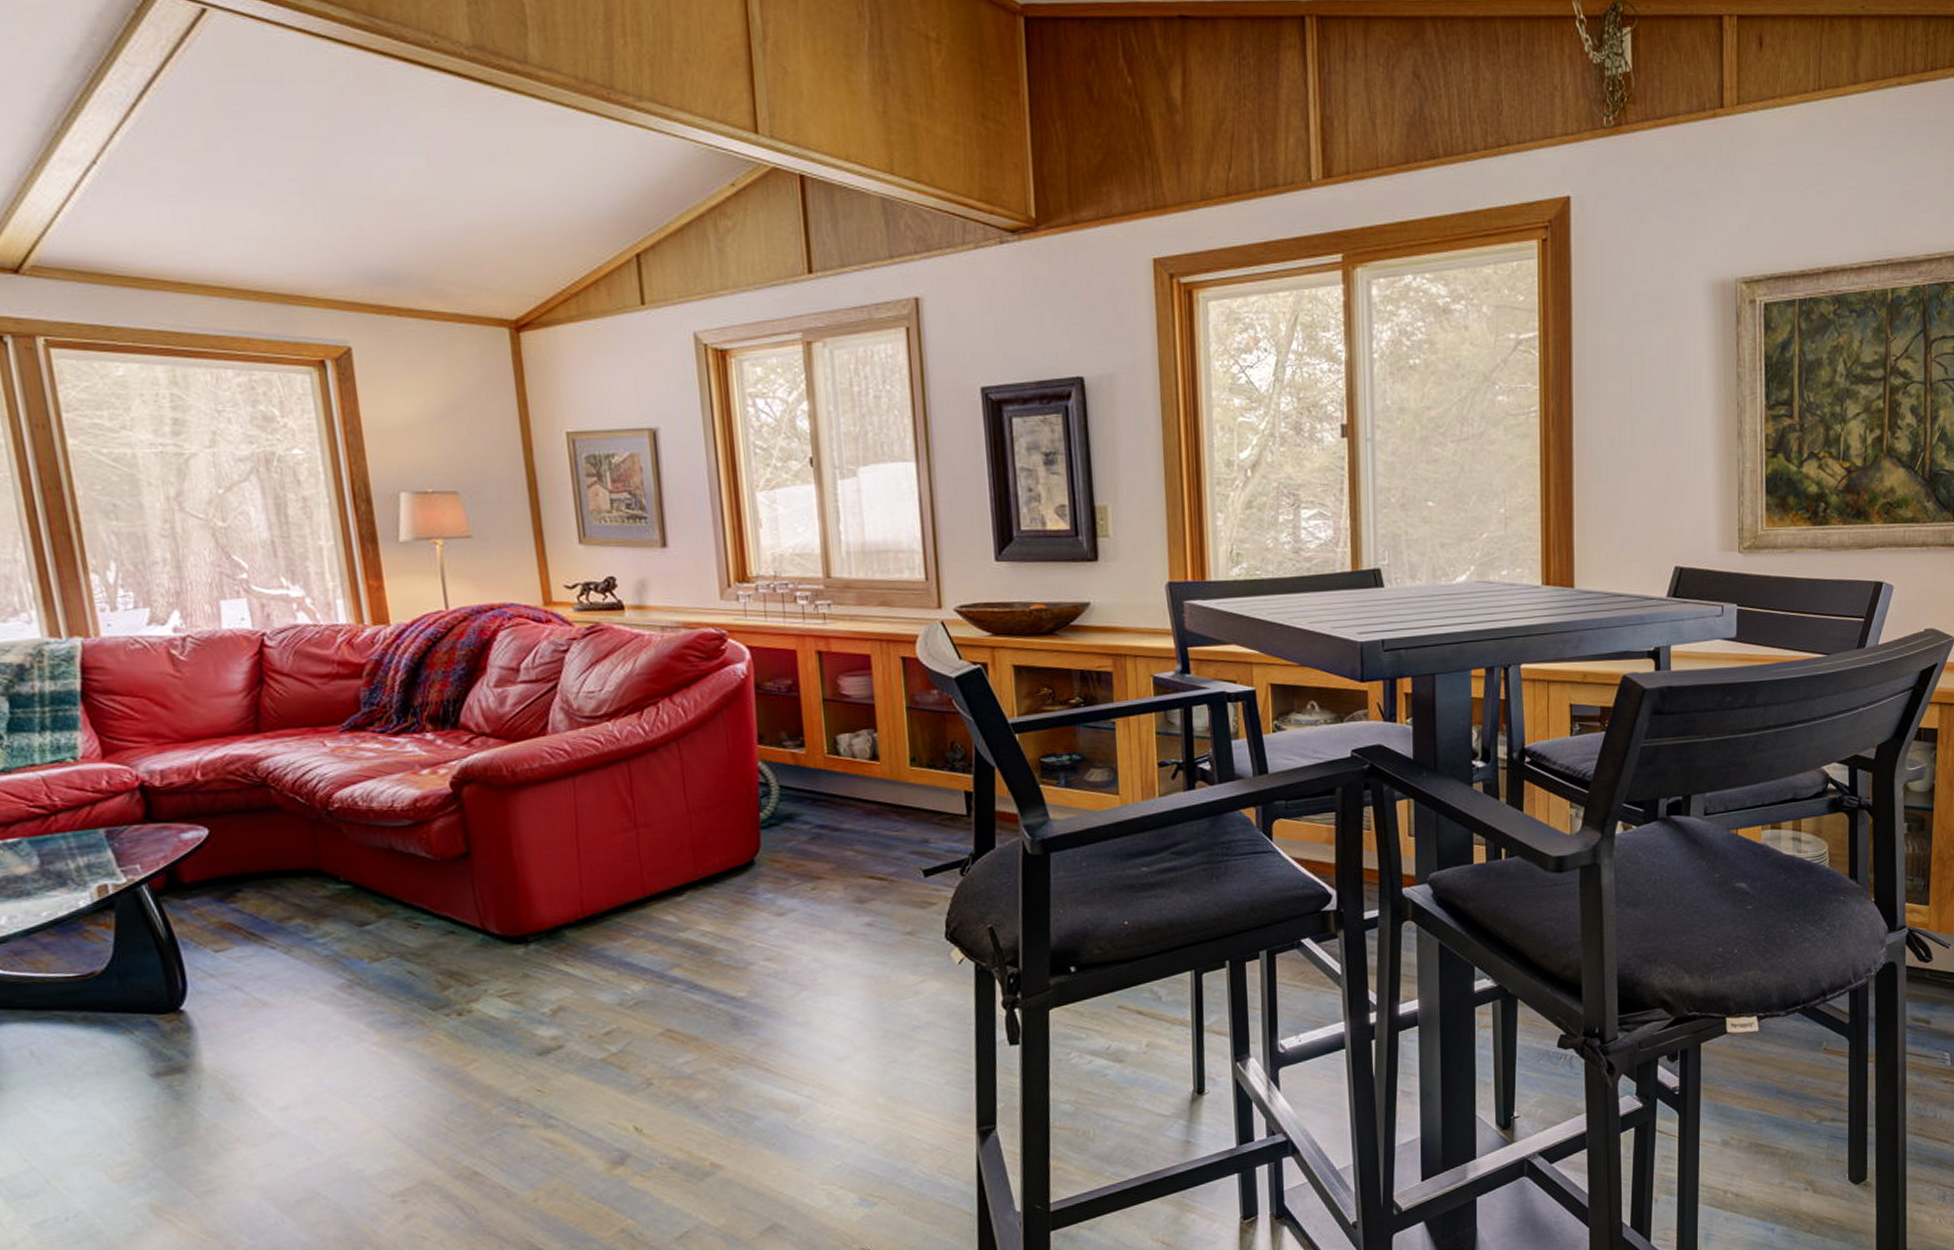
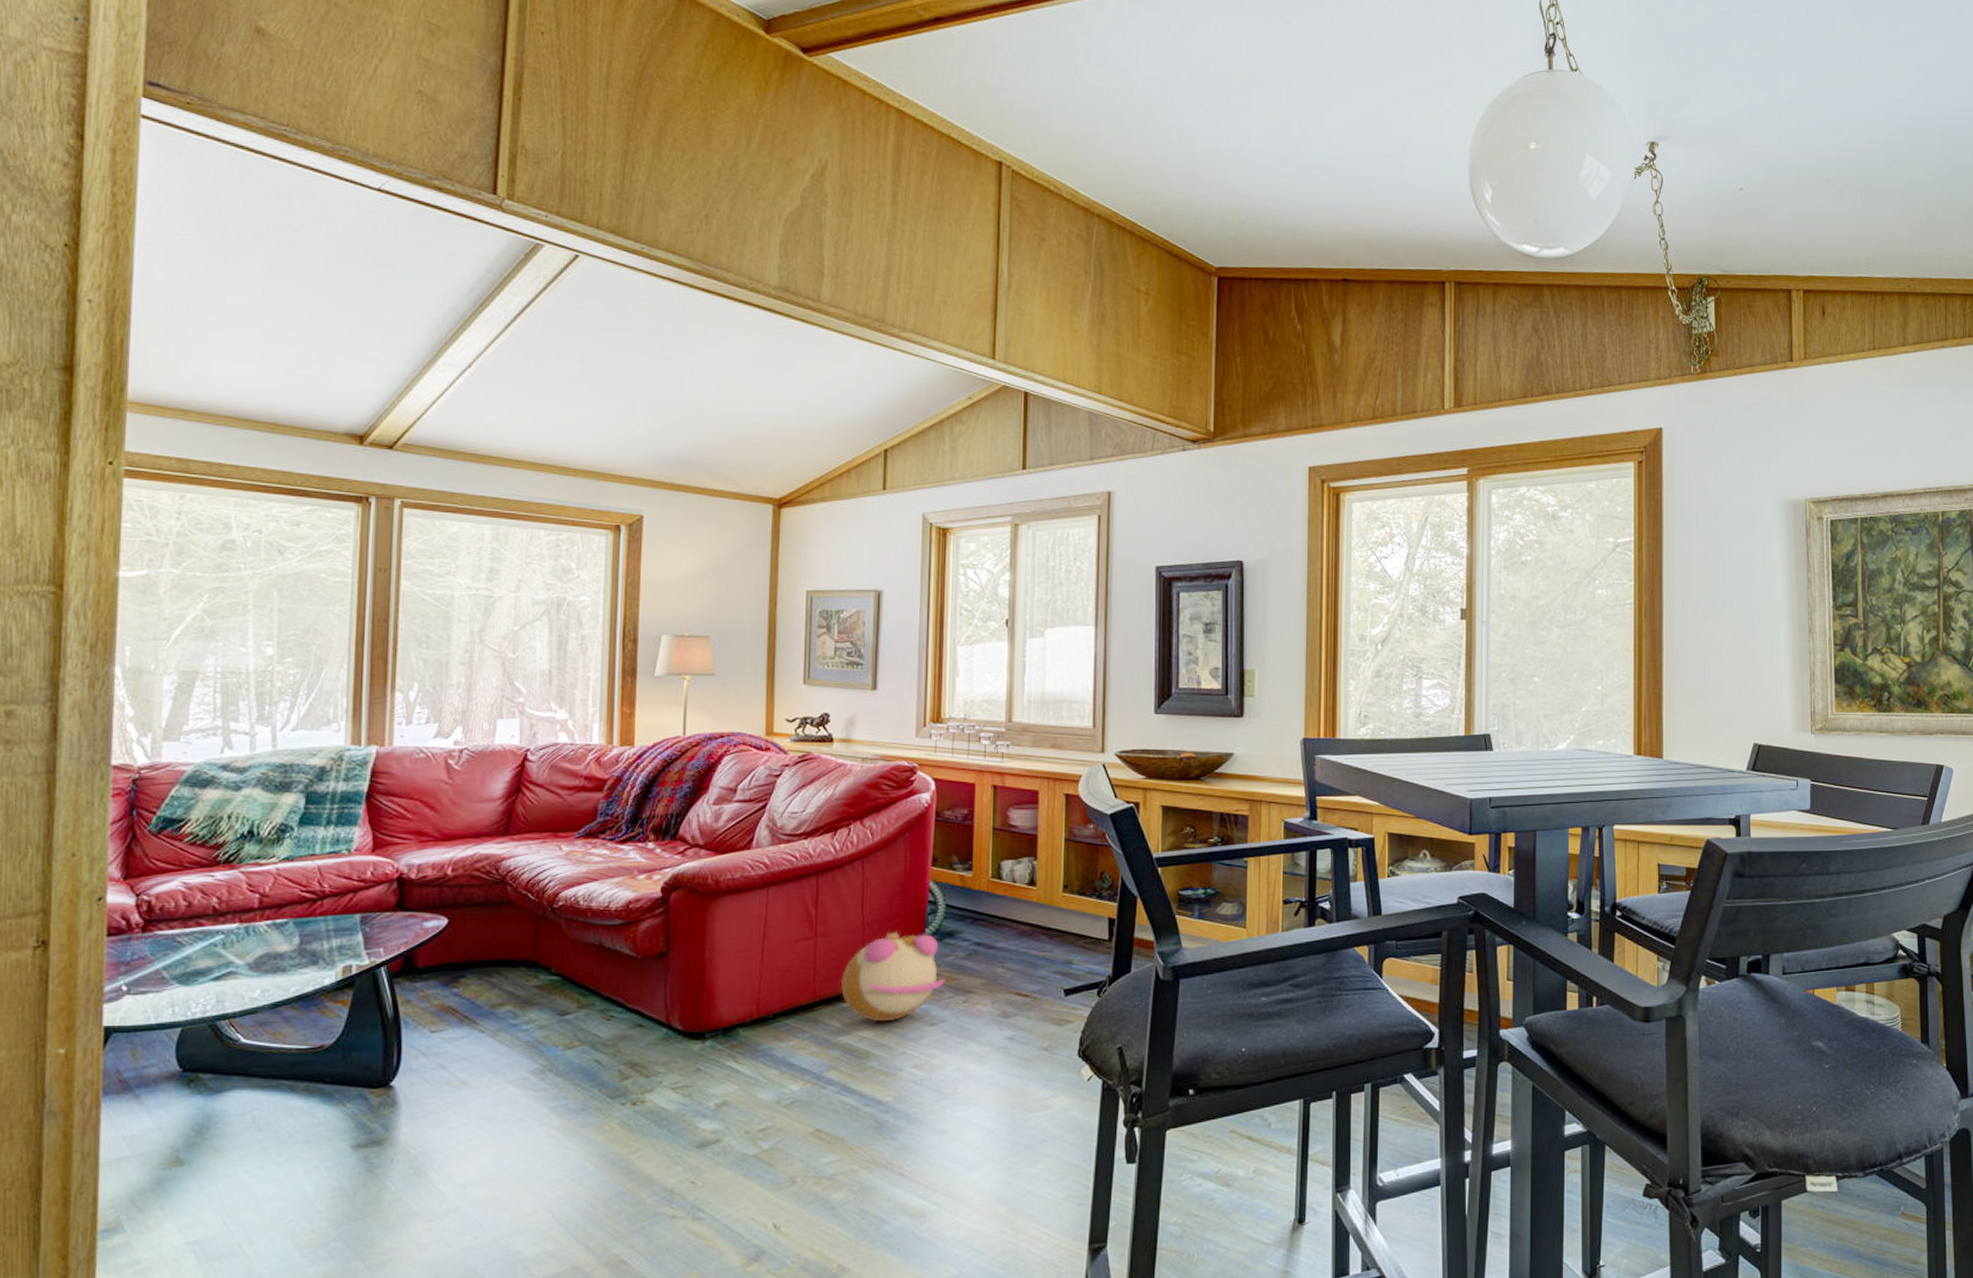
plush toy: none [671,817,790,915] -> present [840,931,946,1022]

